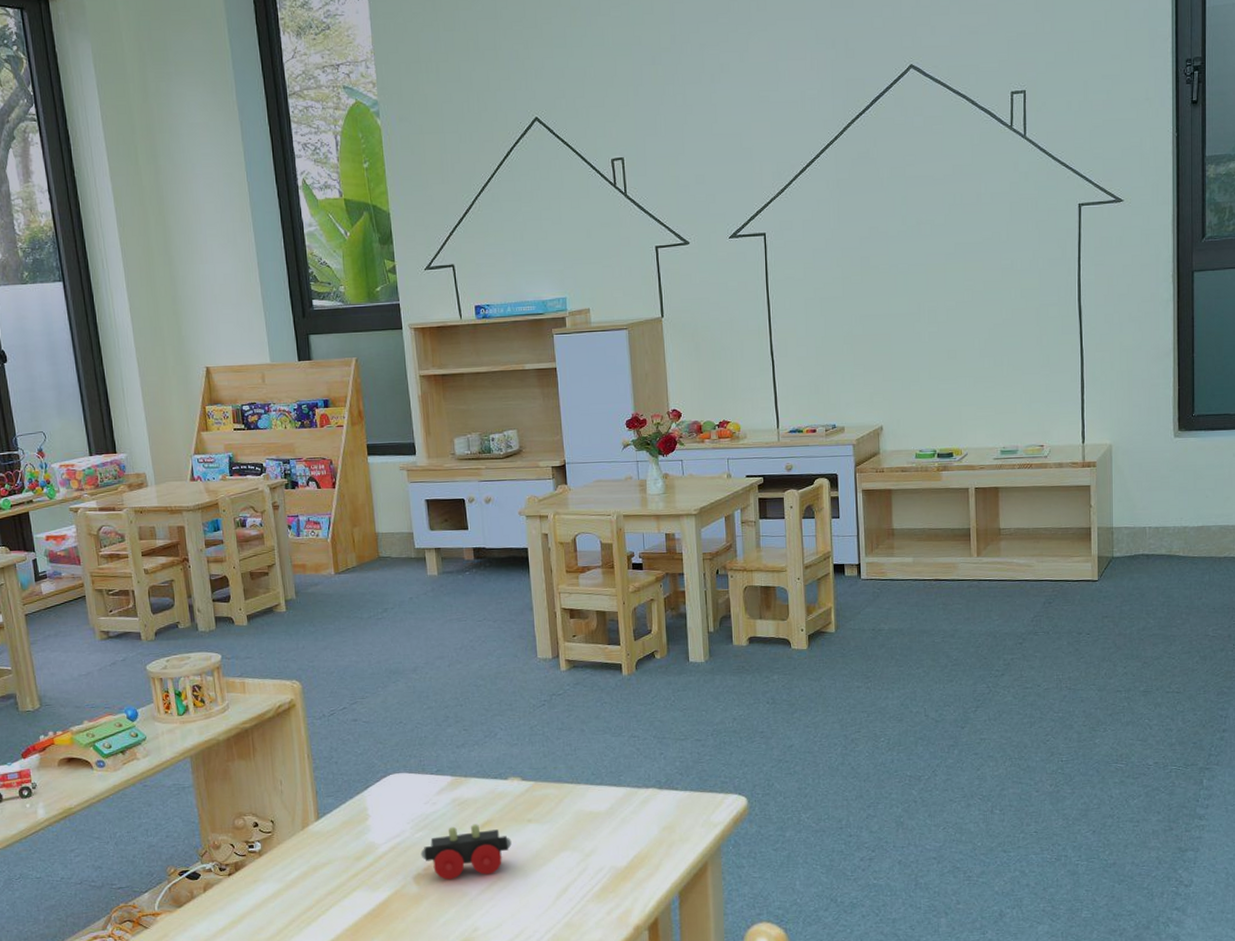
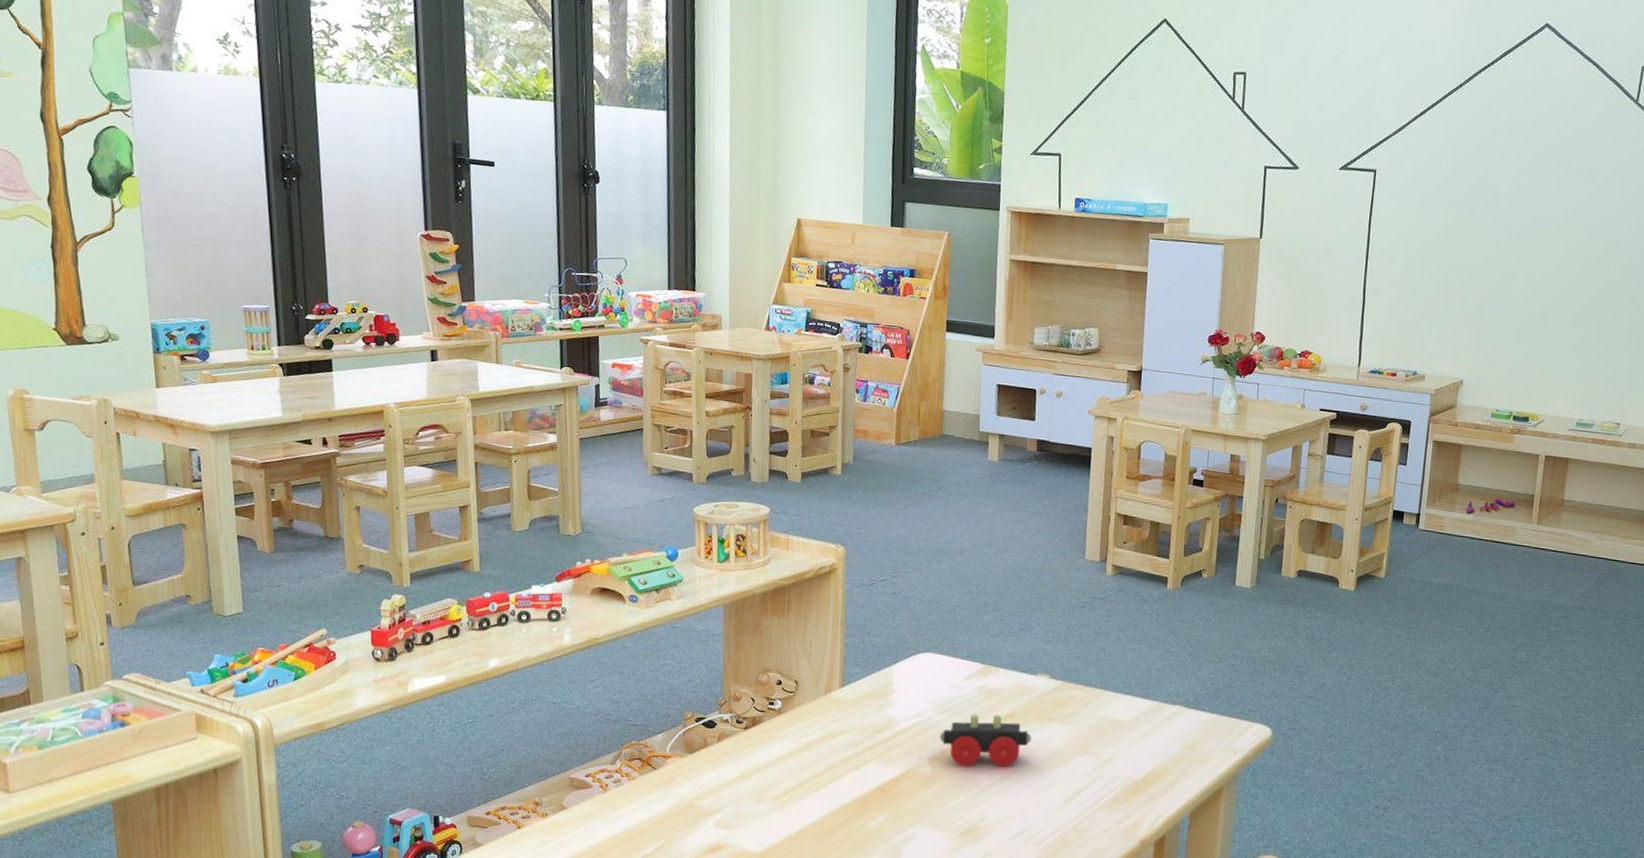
toy blocks: none [905,536,953,557] -> present [1466,498,1516,514]

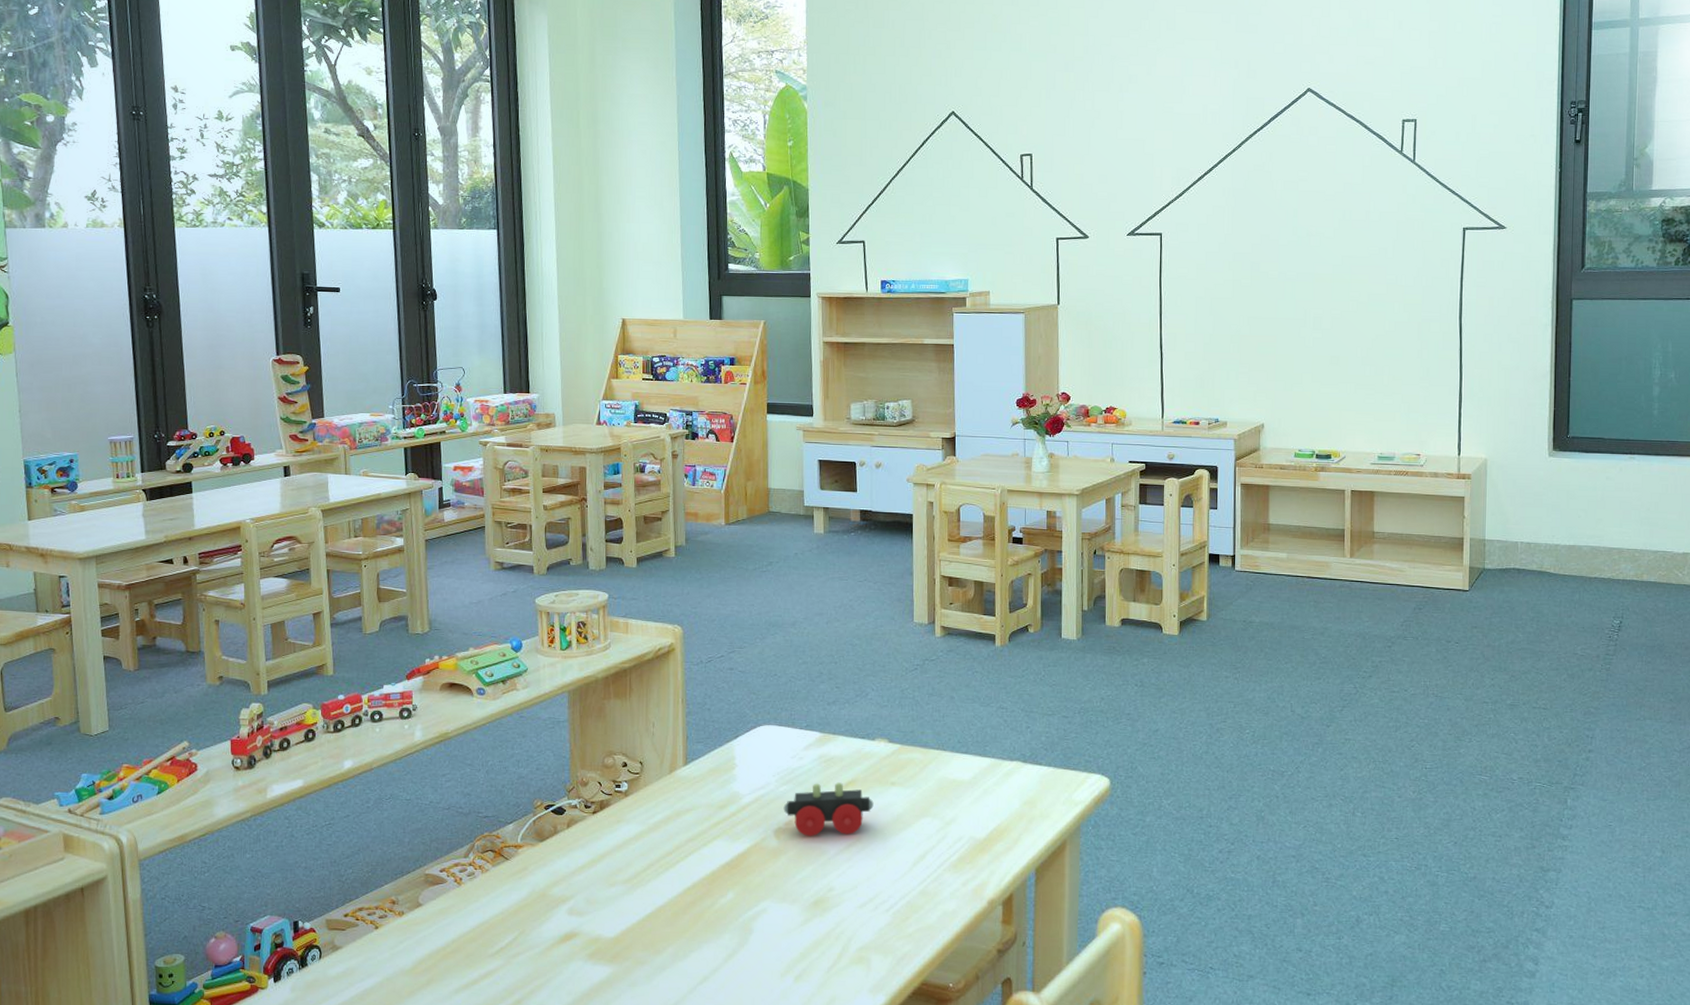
toy blocks: present [1466,498,1516,514] -> none [1280,535,1328,553]

